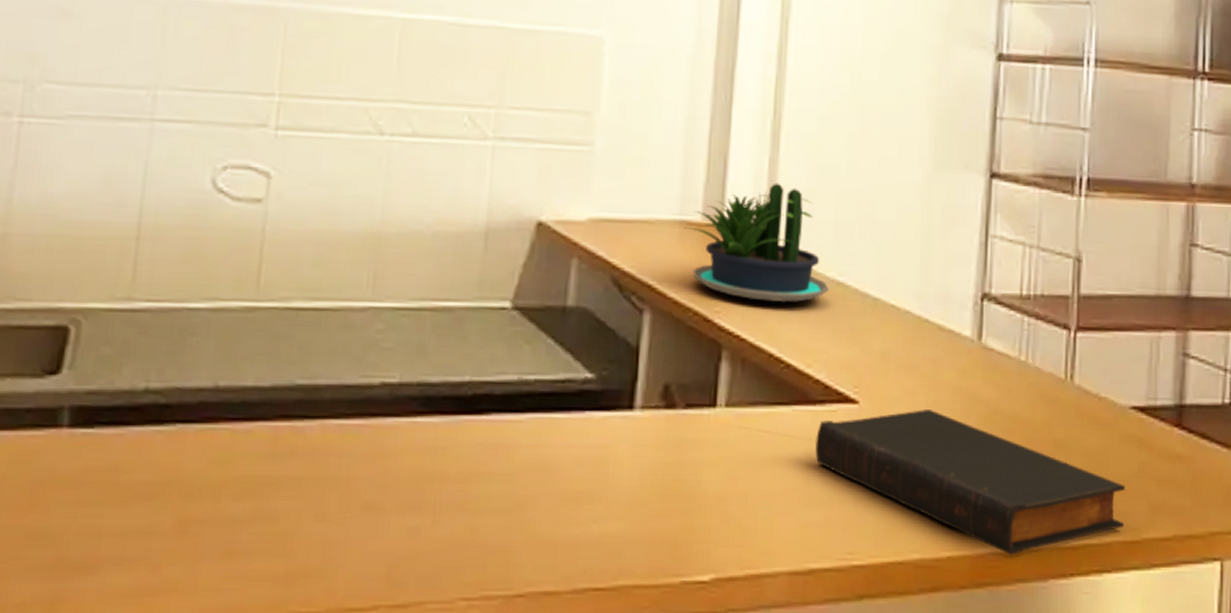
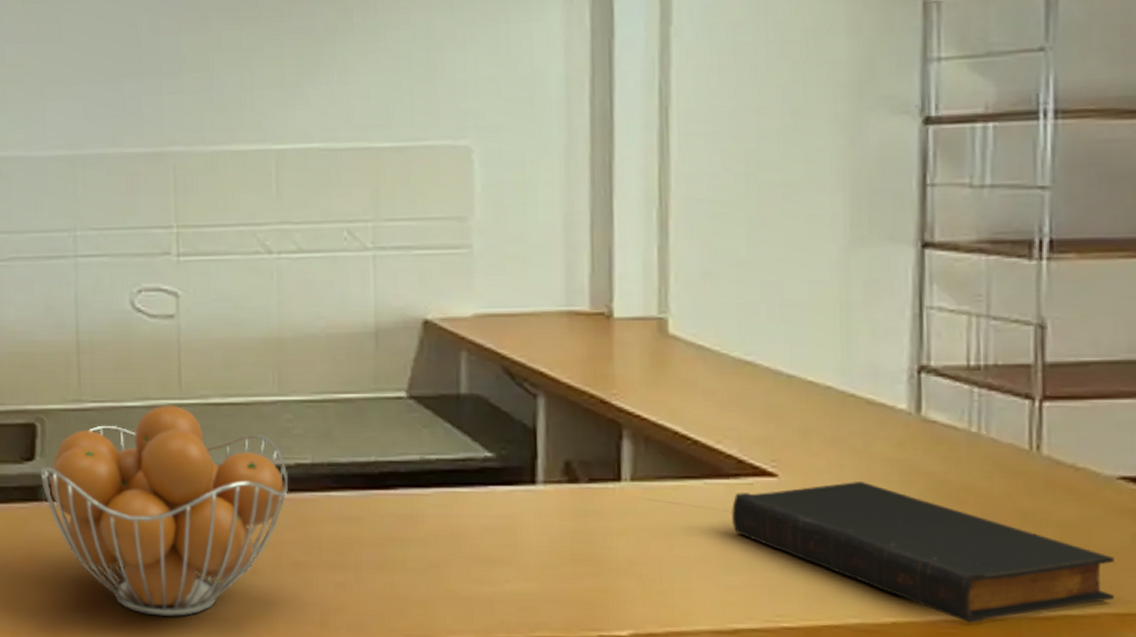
fruit basket: none [65,308,372,577] -> present [40,405,289,617]
potted plant: present [684,183,829,303] -> none [572,269,736,384]

